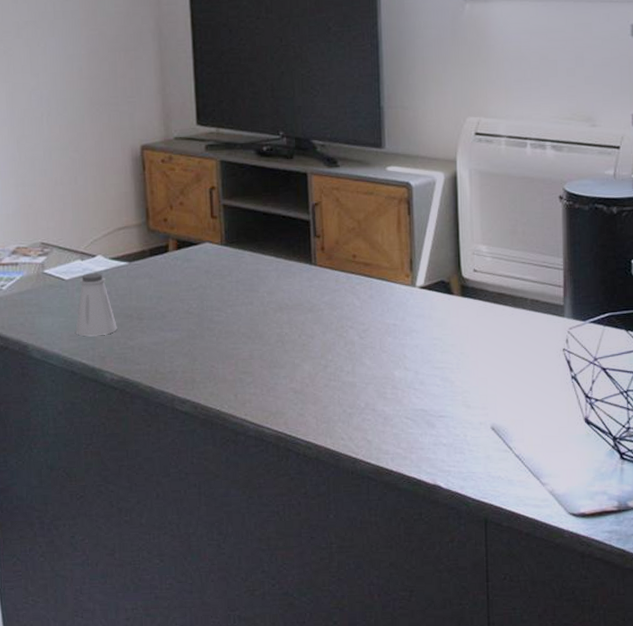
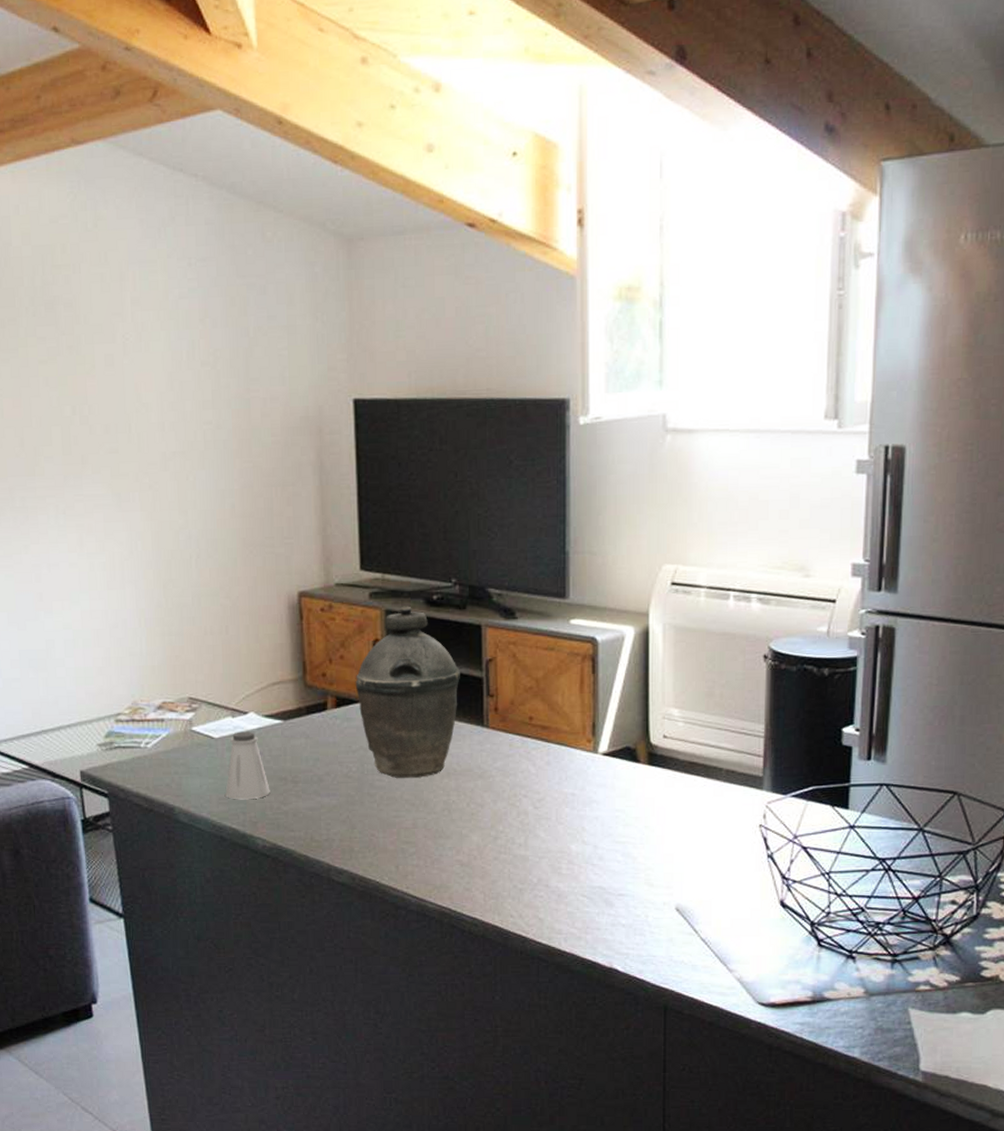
kettle: none [194,156,290,313] -> present [355,606,461,778]

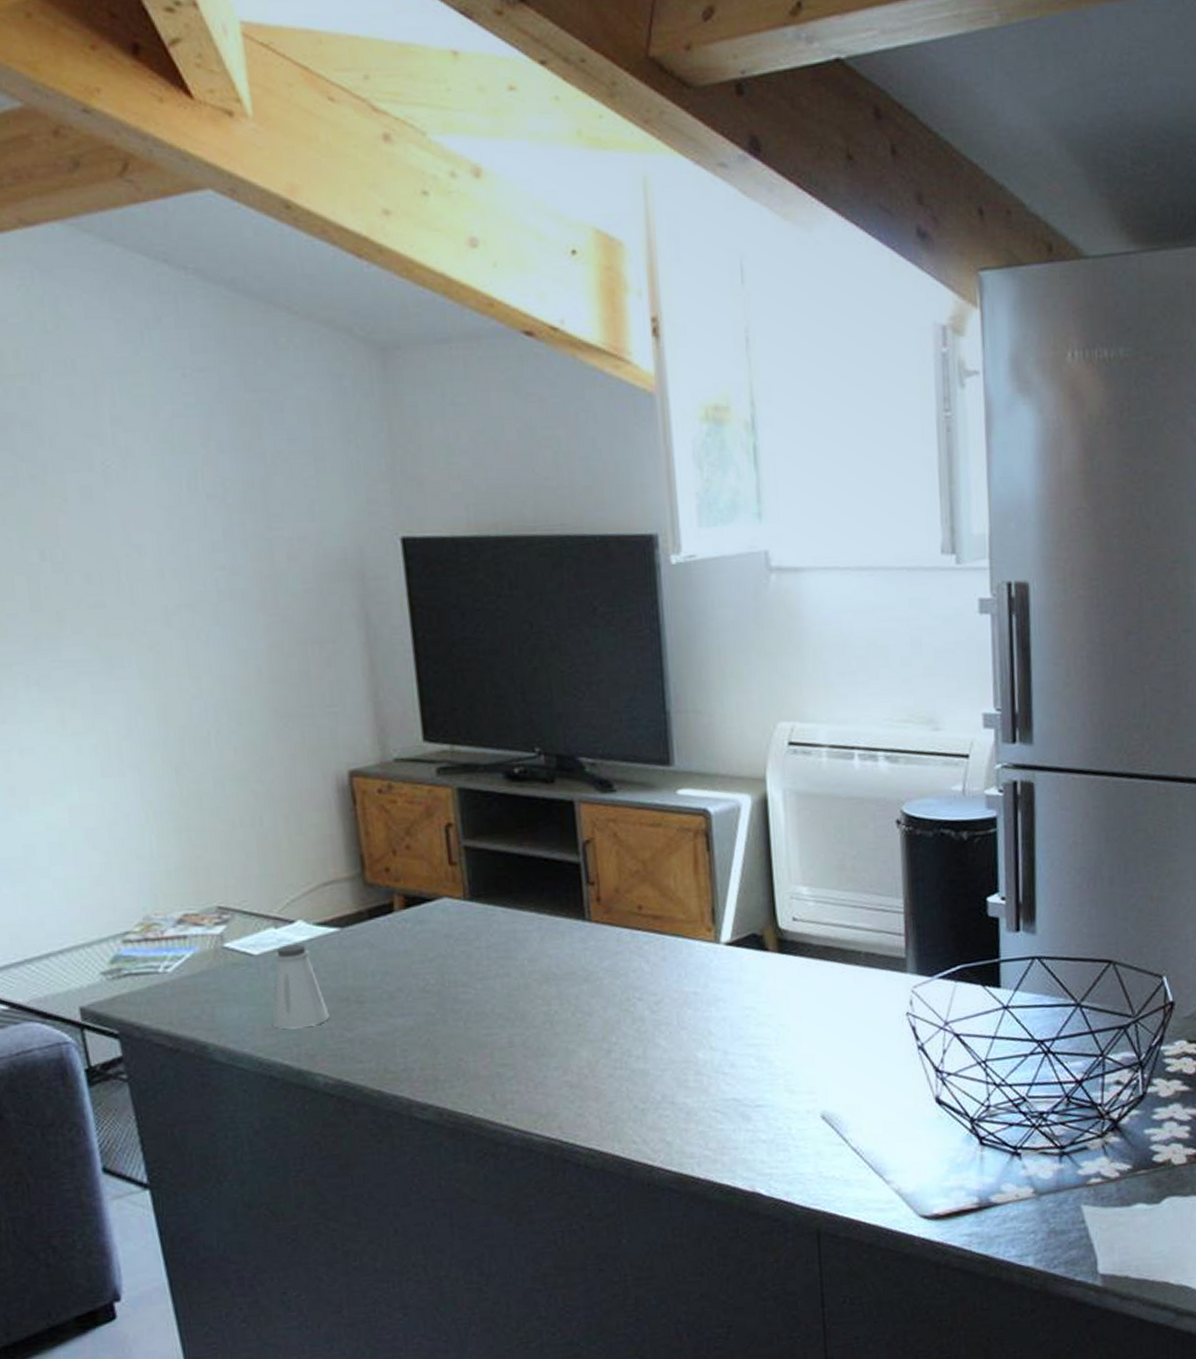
kettle: present [355,606,461,778] -> none [426,782,554,989]

